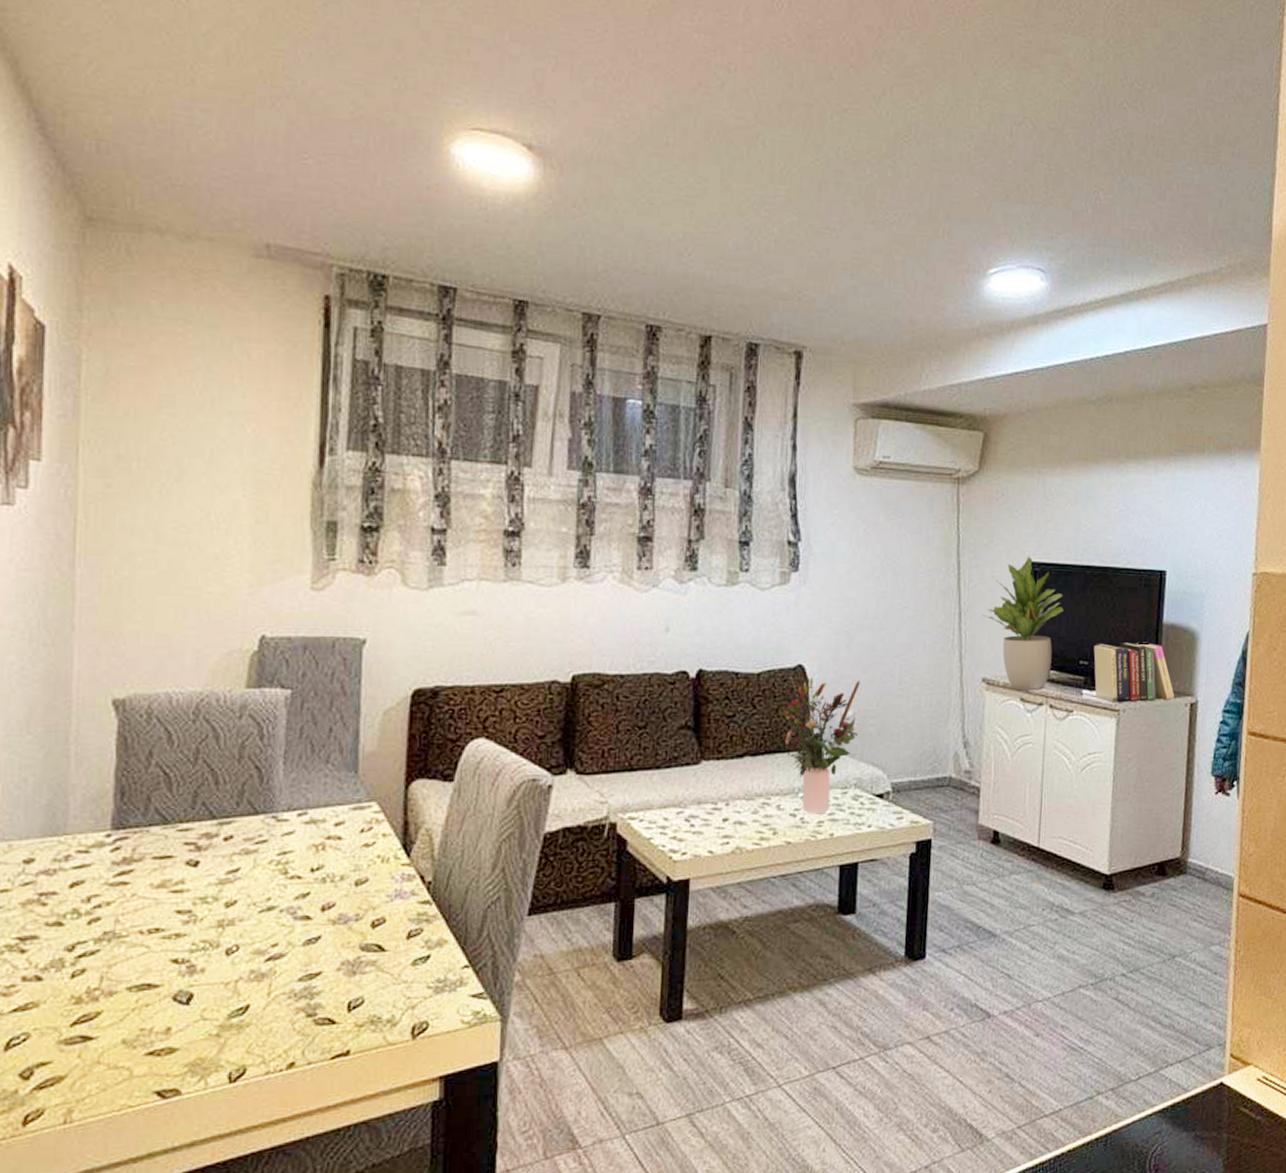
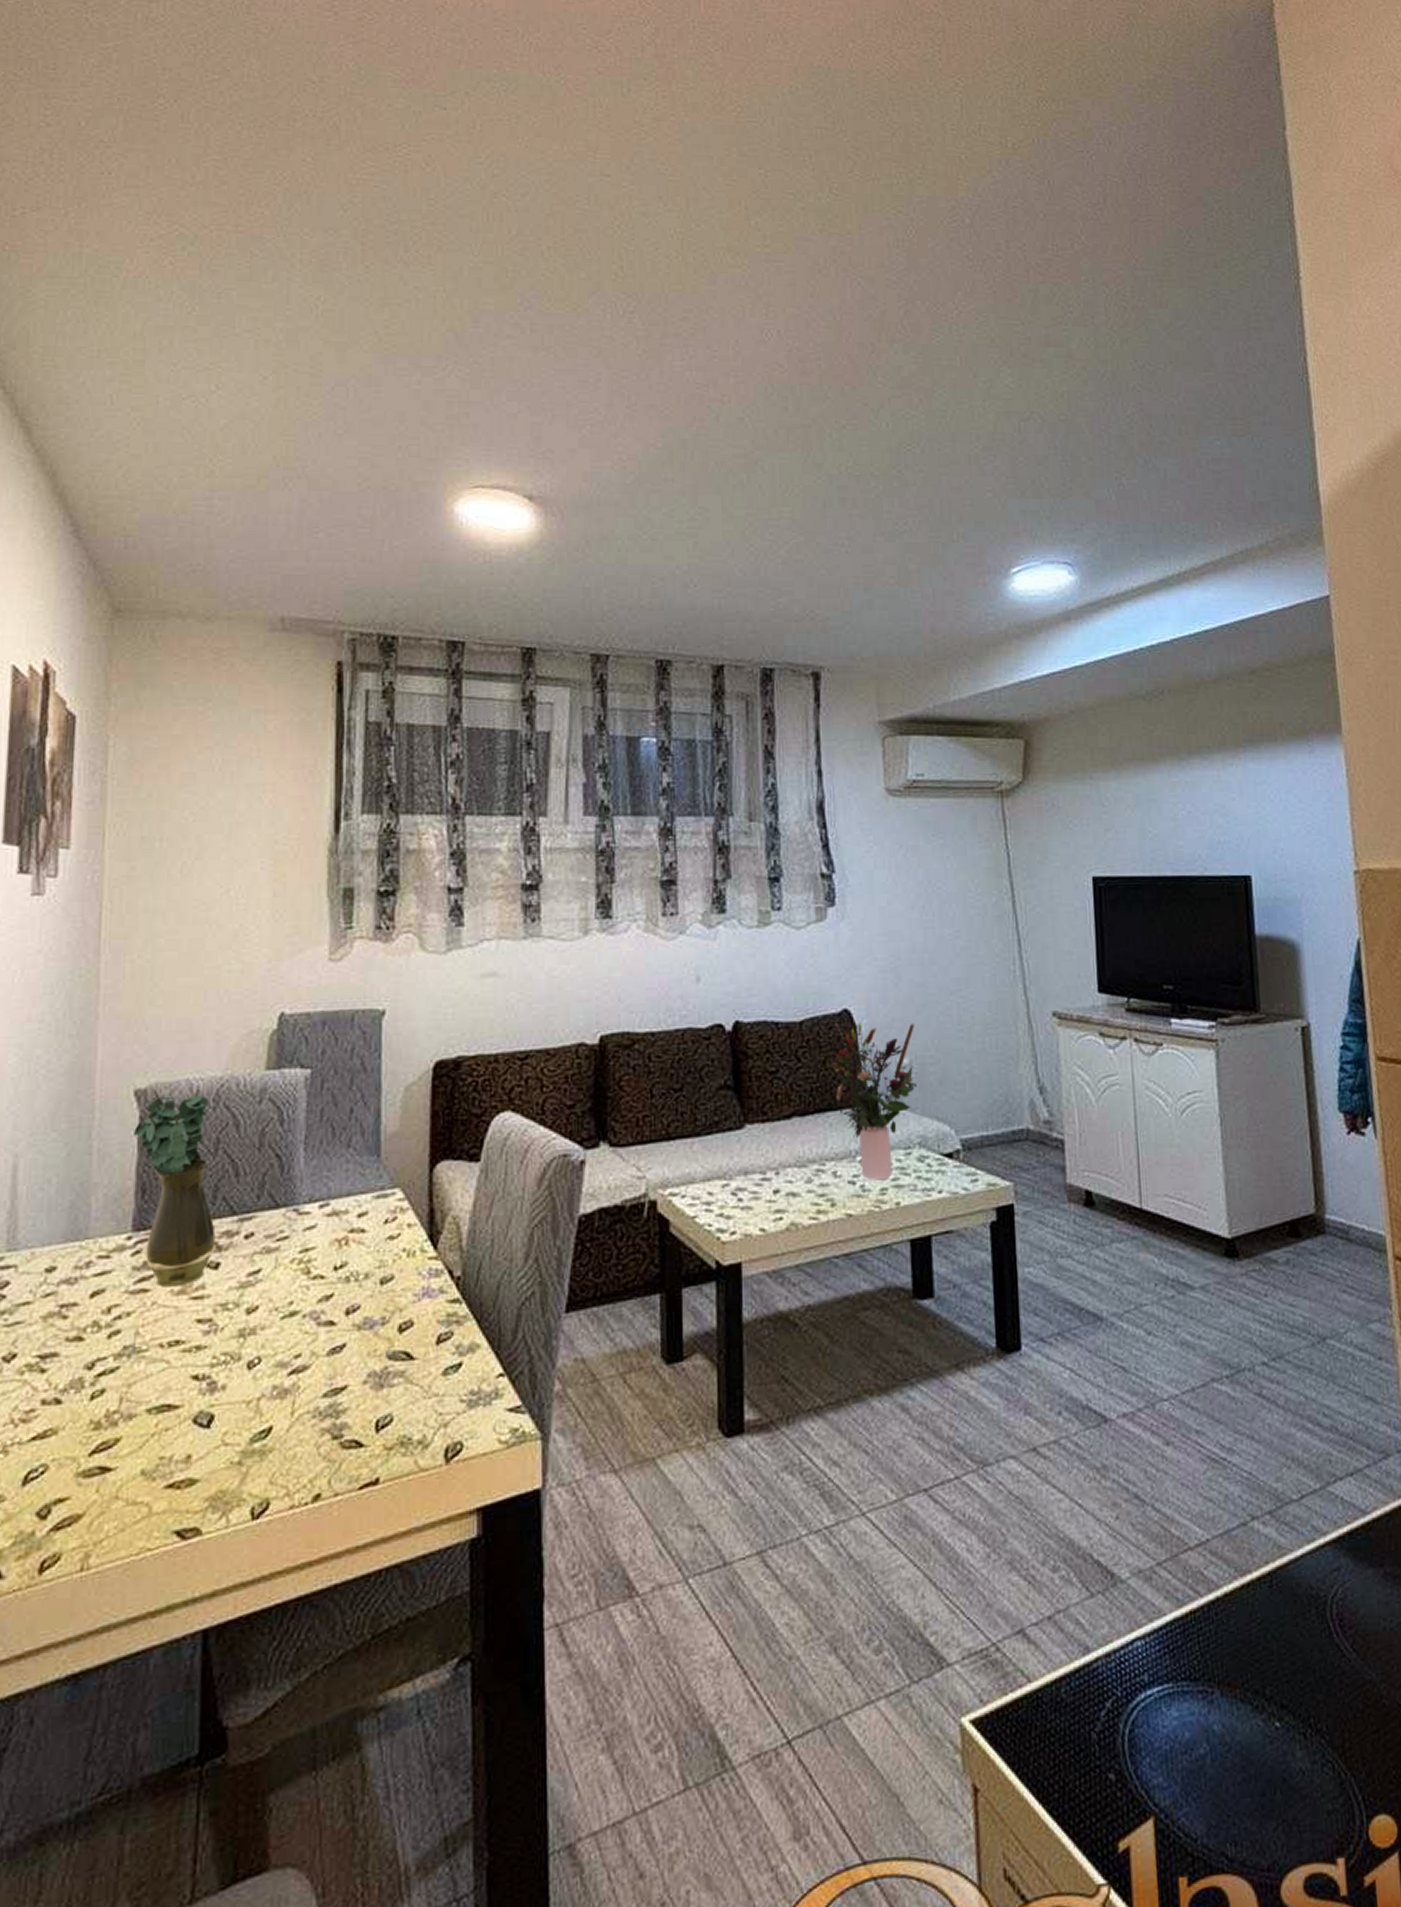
vase: none [112,700,195,881] -> present [134,1089,216,1287]
potted plant: present [982,556,1063,691] -> none [1044,870,1137,1024]
books: present [1093,642,1175,704] -> none [1177,958,1281,1033]

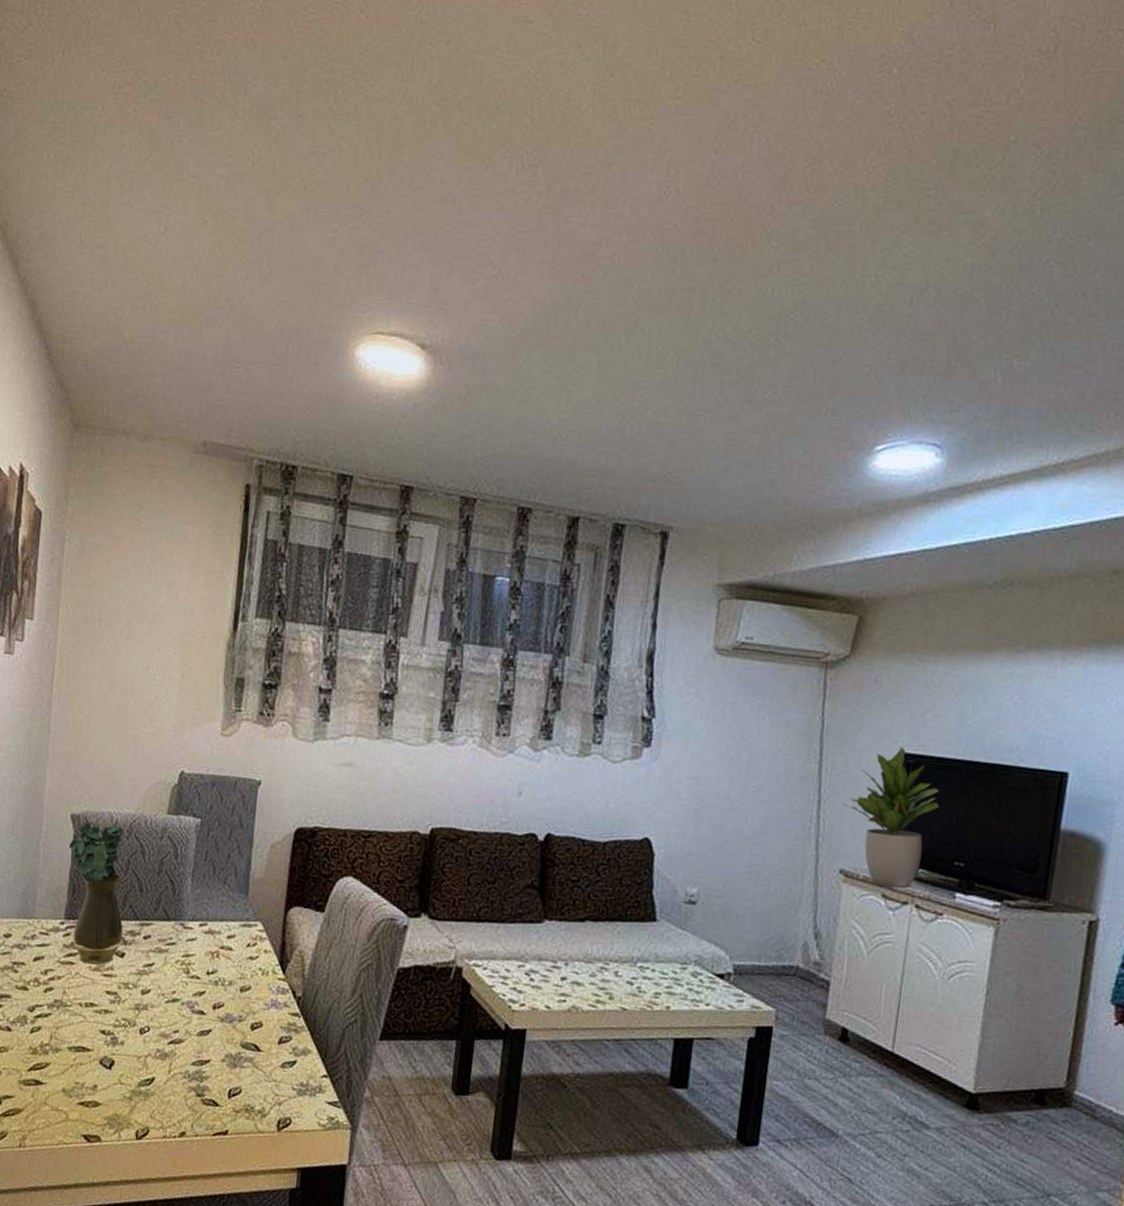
bouquet: present [823,1020,917,1181] -> none [619,846,707,986]
potted plant: none [1044,870,1137,1024] -> present [844,747,939,889]

